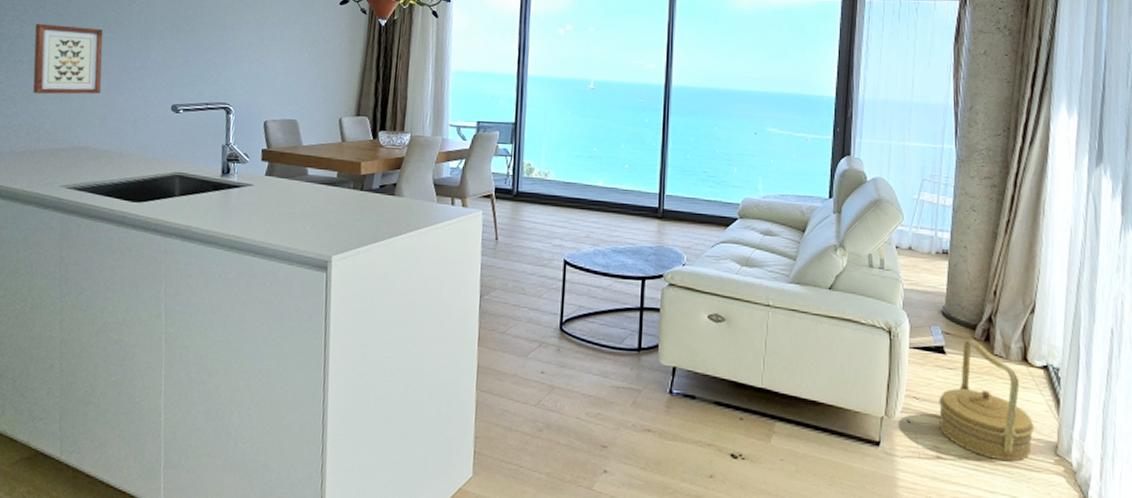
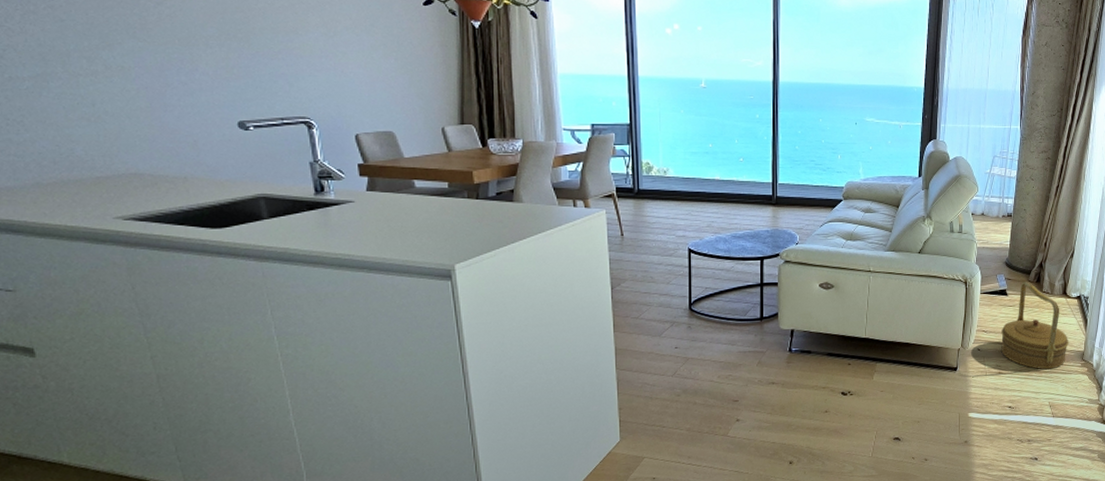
wall art: present [33,24,104,95] -> none [28,32,142,116]

